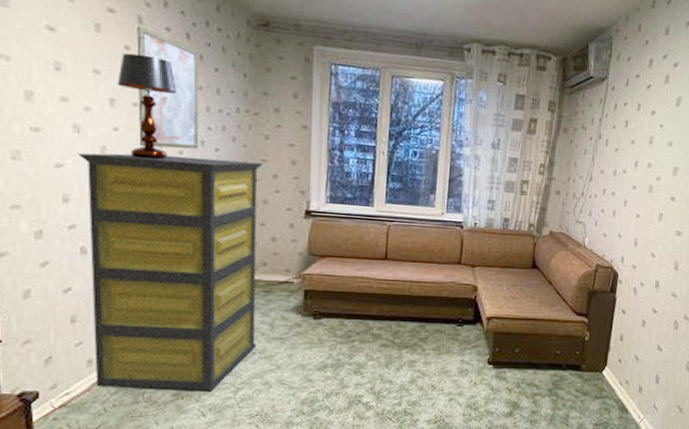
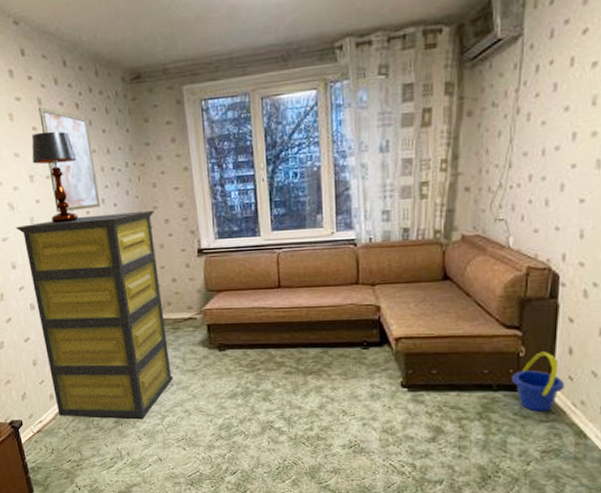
bucket: none [577,337,616,389] -> present [512,352,564,412]

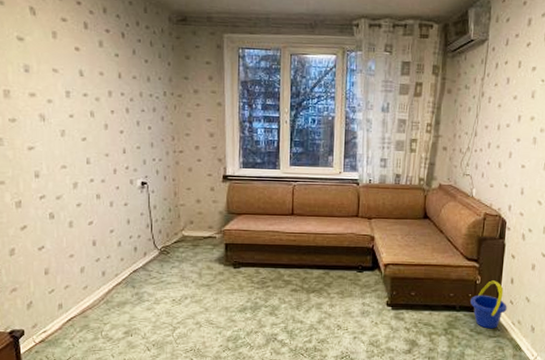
bookshelf: present [15,211,174,419] -> none [44,134,188,330]
table lamp: present [31,131,79,224] -> none [70,53,116,139]
wall art: present [38,106,101,213] -> none [84,30,135,130]

